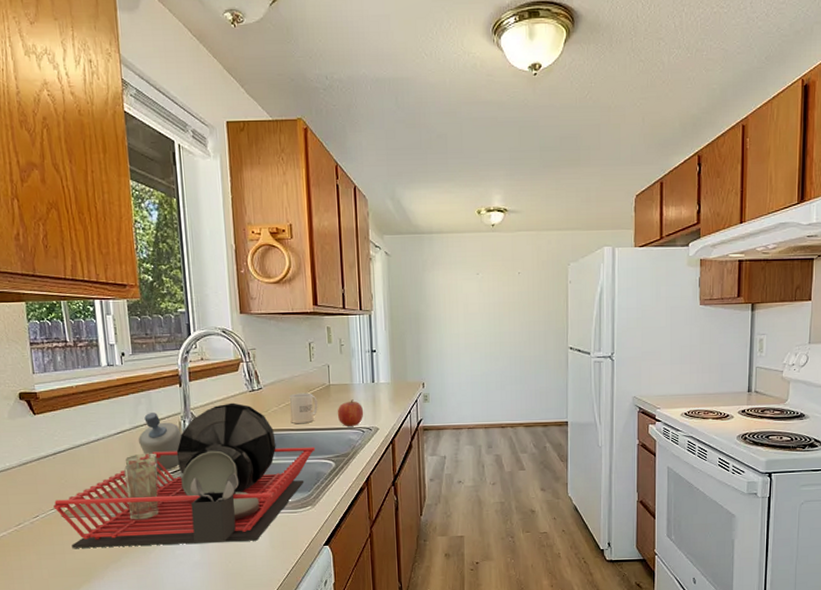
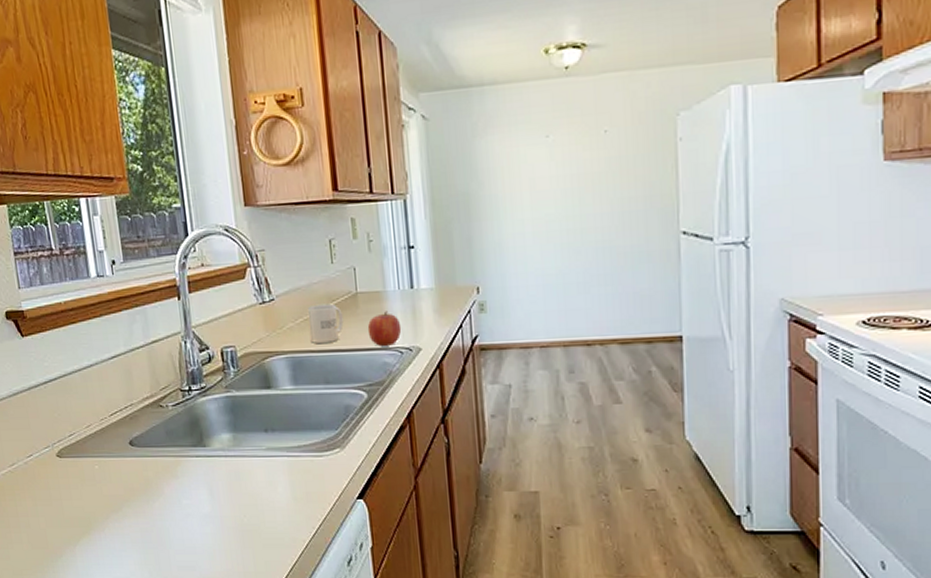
dish rack: present [53,402,316,548] -> none [47,318,343,494]
soap dispenser: present [138,413,182,470] -> none [134,332,184,402]

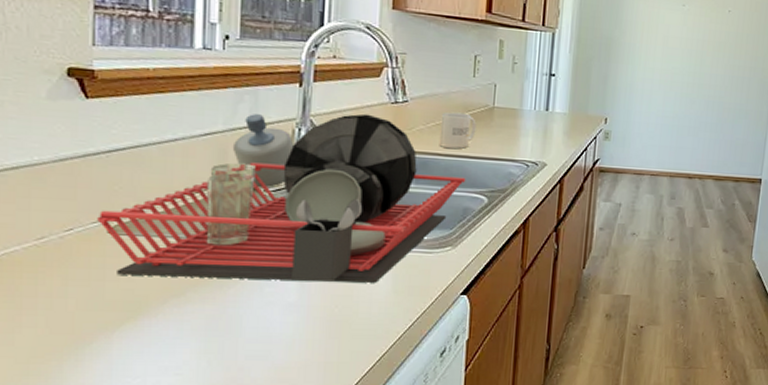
dish rack: none [47,318,343,494] -> present [97,113,466,283]
soap dispenser: none [134,332,184,402] -> present [232,114,294,187]
fruit: present [367,311,402,346] -> none [498,127,532,158]

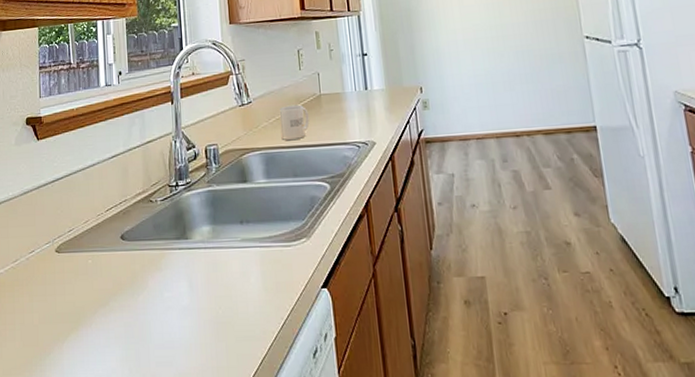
dish rack: present [97,113,466,283] -> none [49,119,309,289]
soap dispenser: present [232,114,294,187] -> none [130,133,173,198]

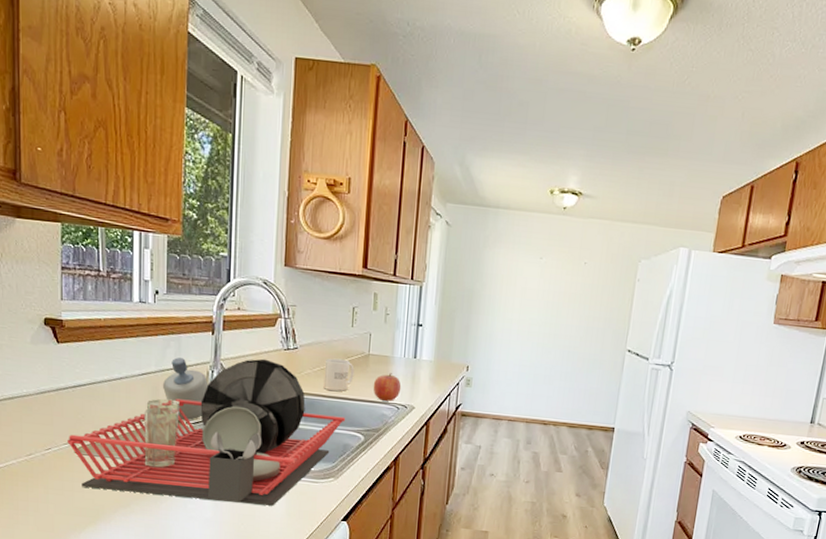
dish rack: none [49,119,309,289] -> present [67,358,346,506]
soap dispenser: none [130,133,173,198] -> present [162,357,209,420]
fruit: none [329,110,359,141] -> present [373,373,402,401]

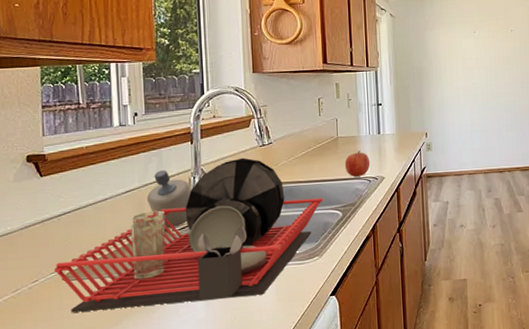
mug: present [323,358,355,392] -> none [298,145,326,176]

